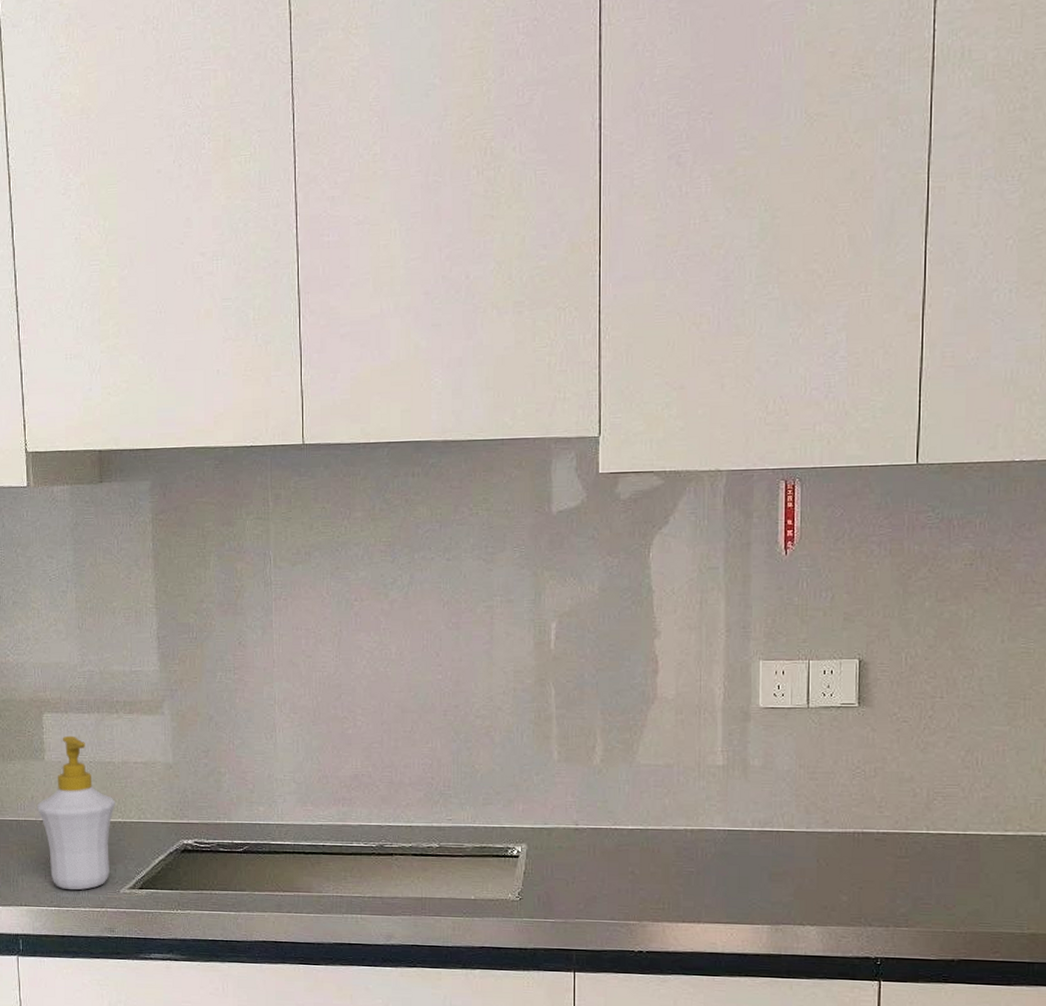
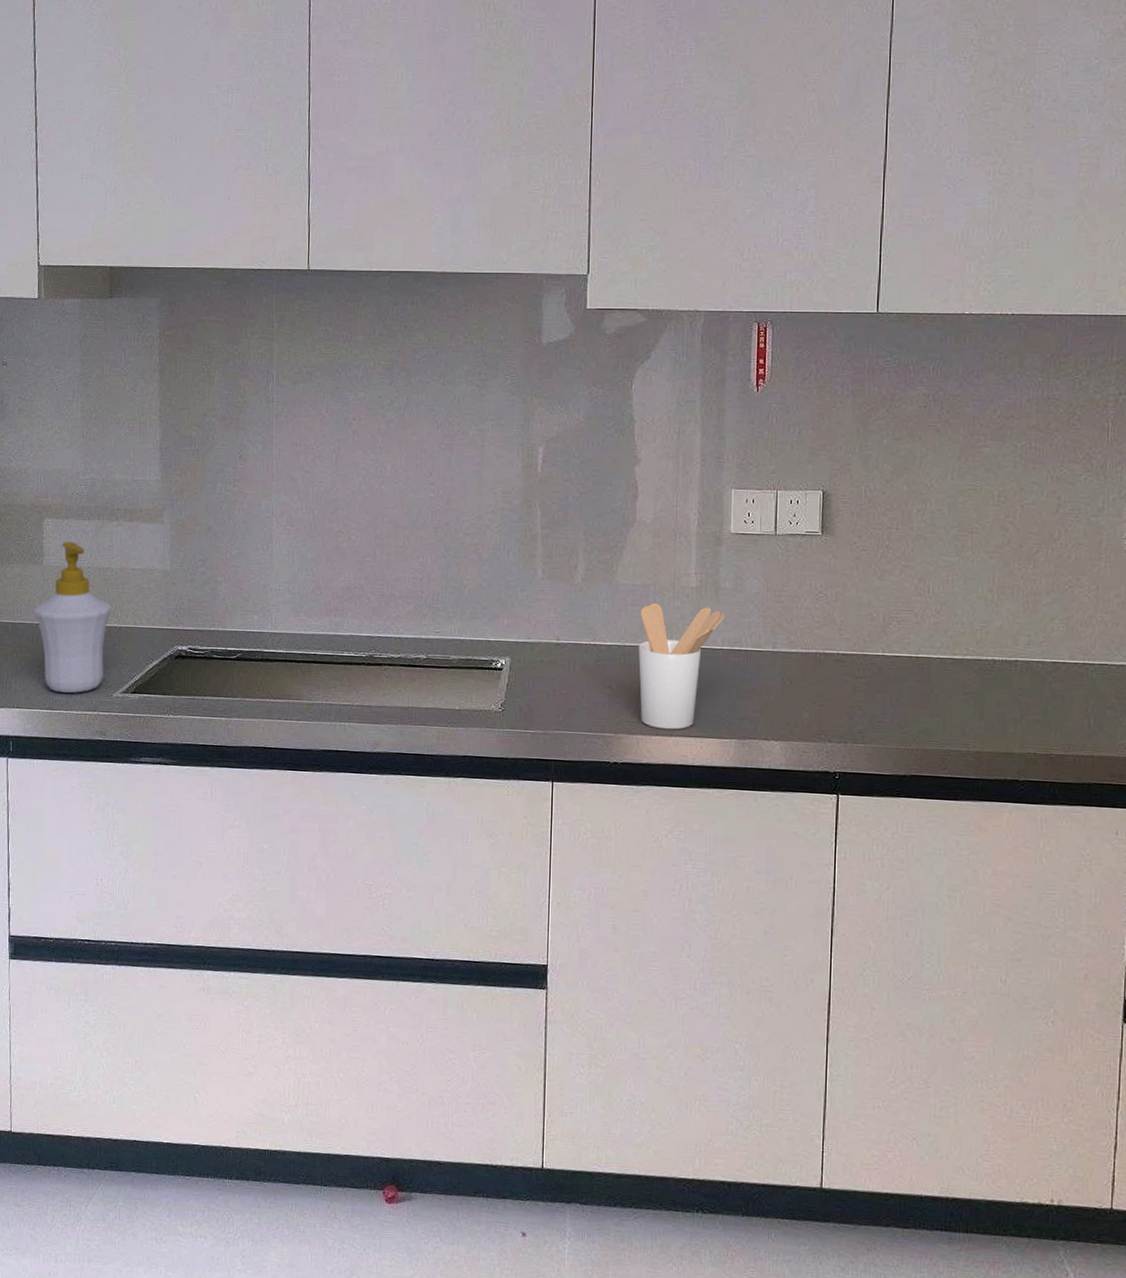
utensil holder: none [663,784,754,916] -> present [638,603,725,730]

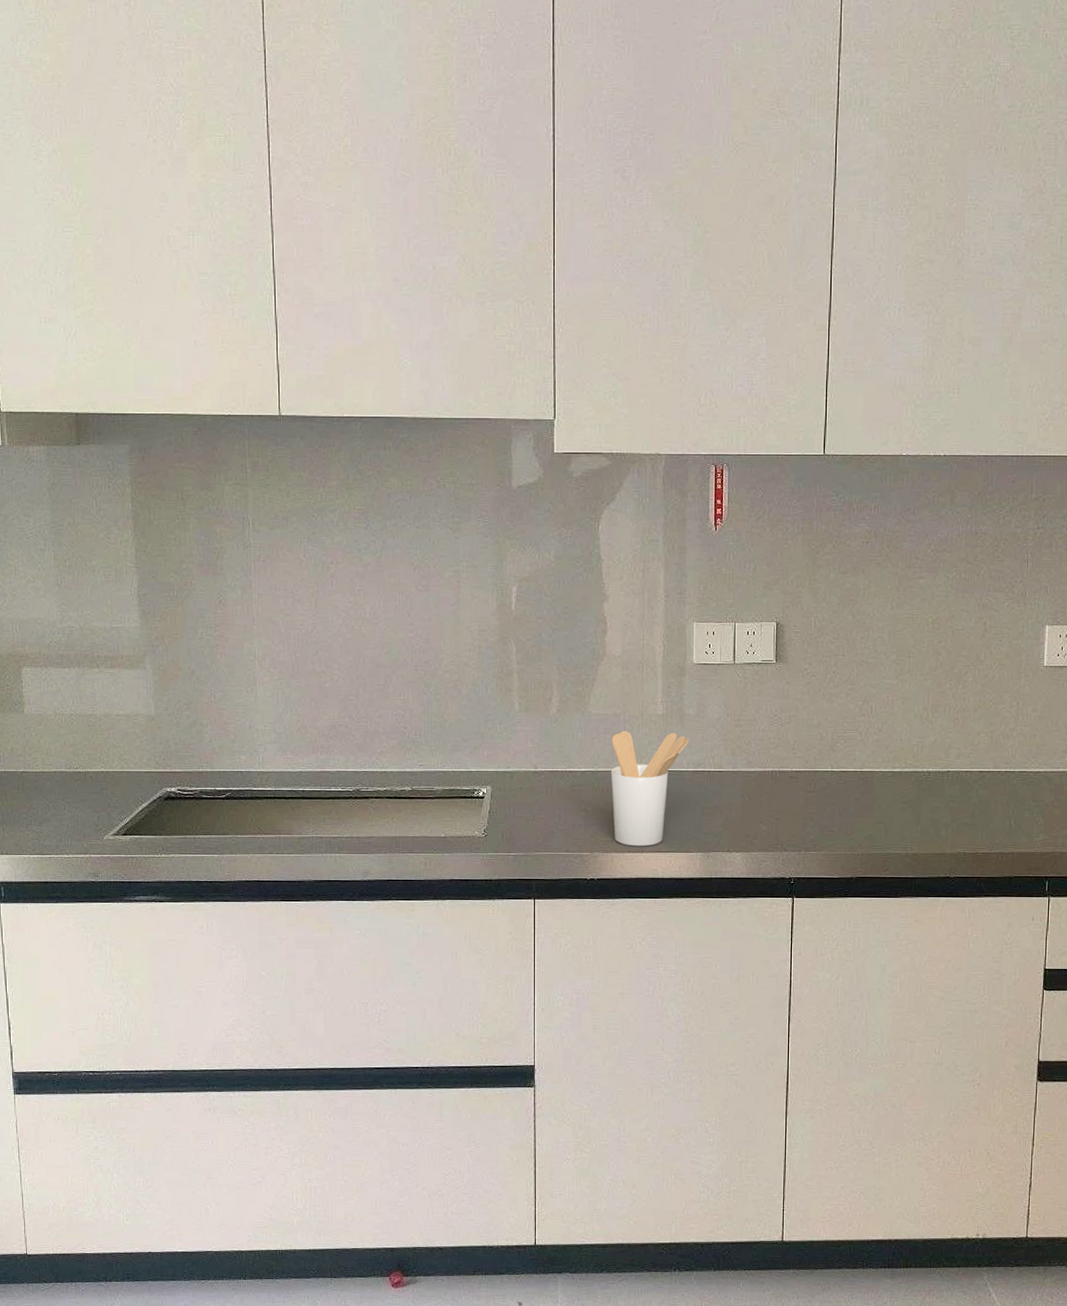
soap bottle: present [34,541,112,693] -> none [17,689,98,838]

